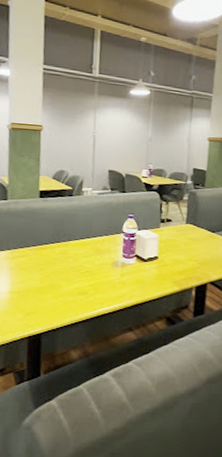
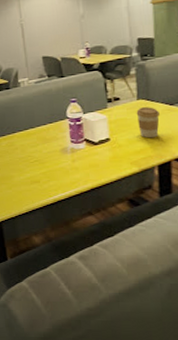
coffee cup: none [183,231,203,261] -> present [136,107,159,138]

